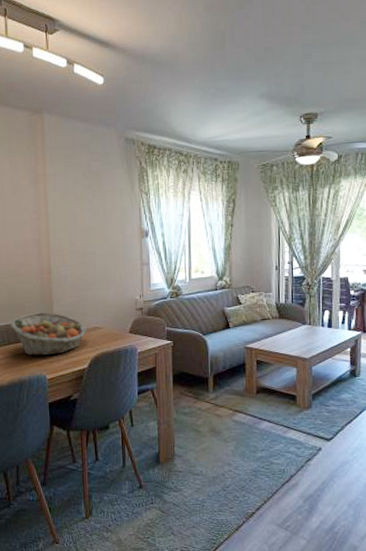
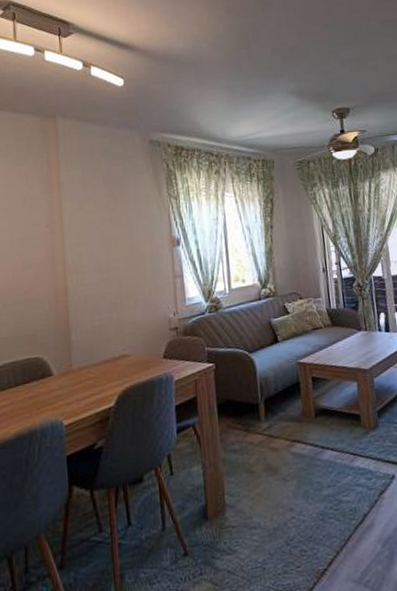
fruit basket: present [10,312,87,356] -> none [17,341,112,398]

